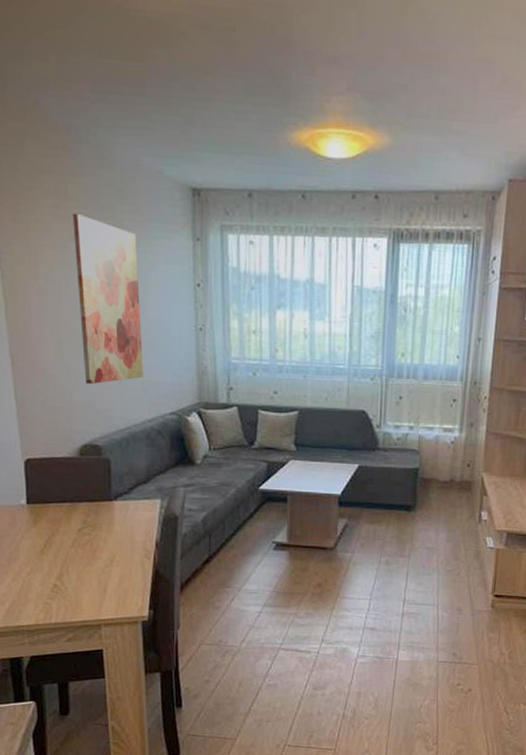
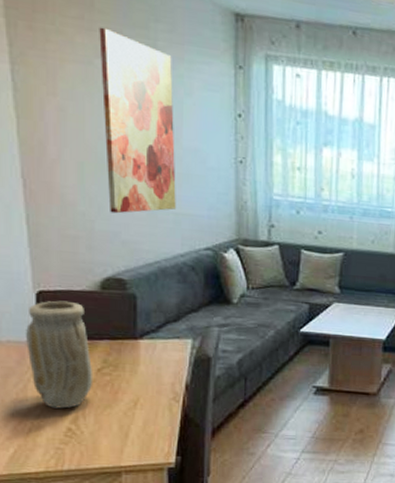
vase: none [16,467,75,567] -> present [25,300,93,409]

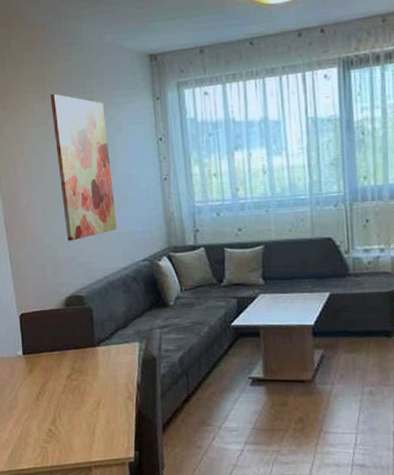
vase: present [25,300,93,409] -> none [13,319,65,412]

